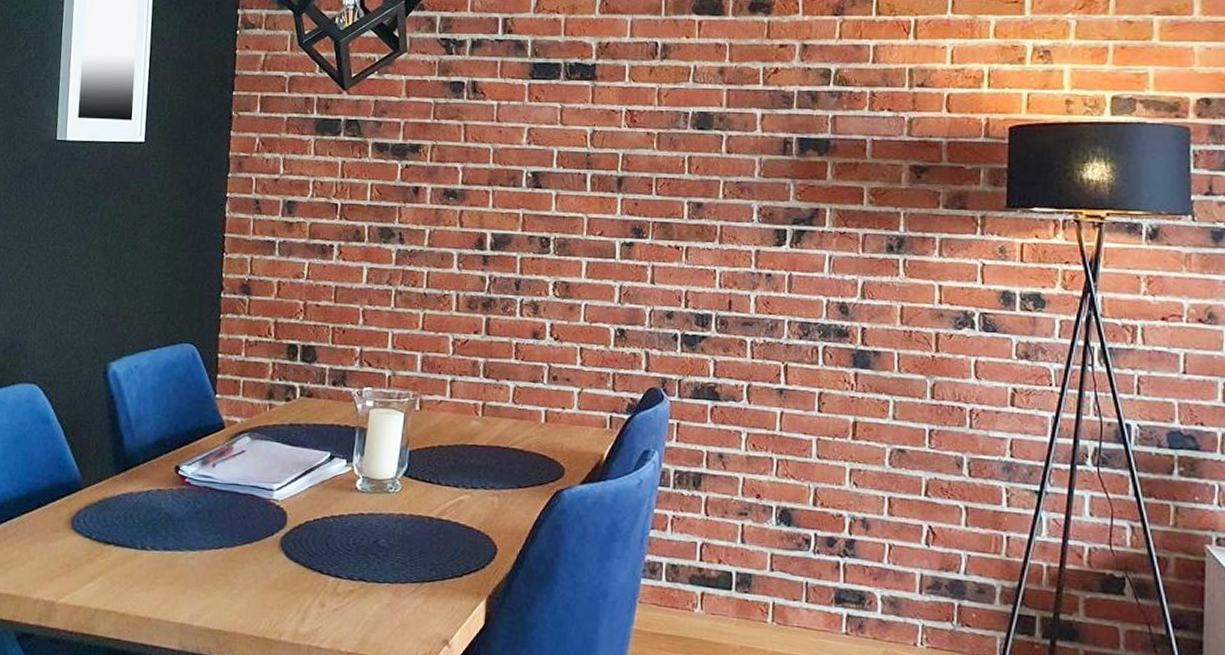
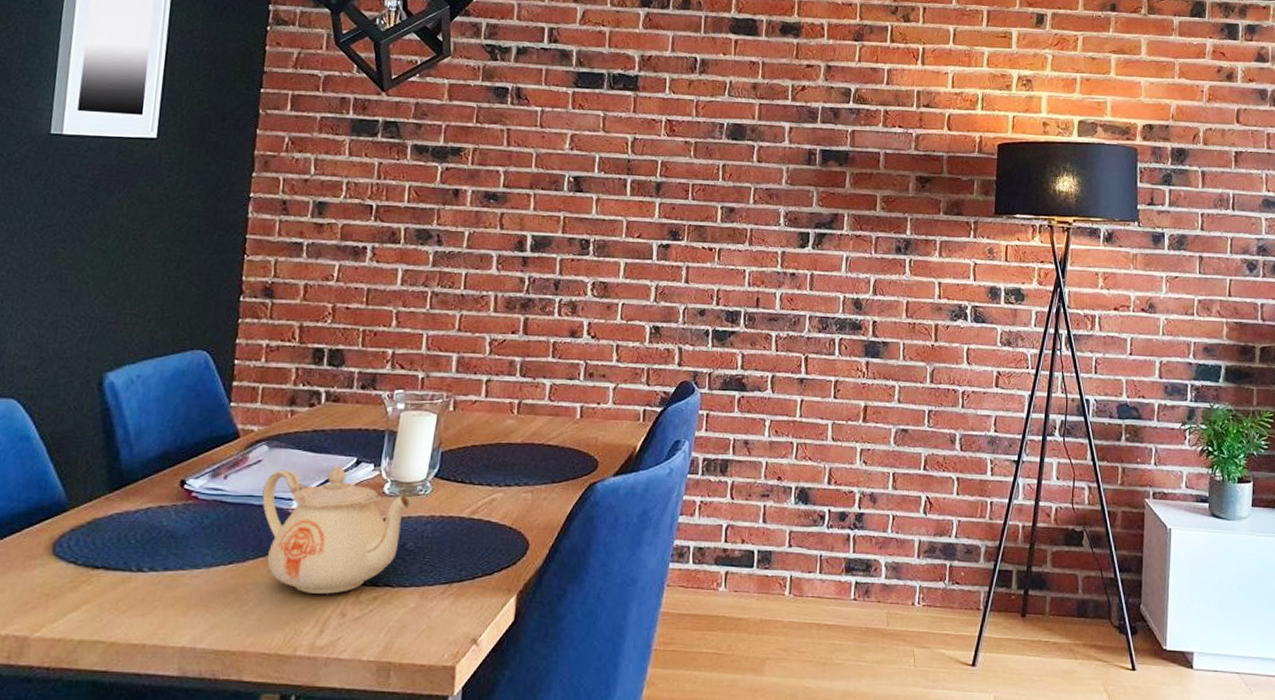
teapot: none [246,459,384,584] -> present [262,466,413,594]

